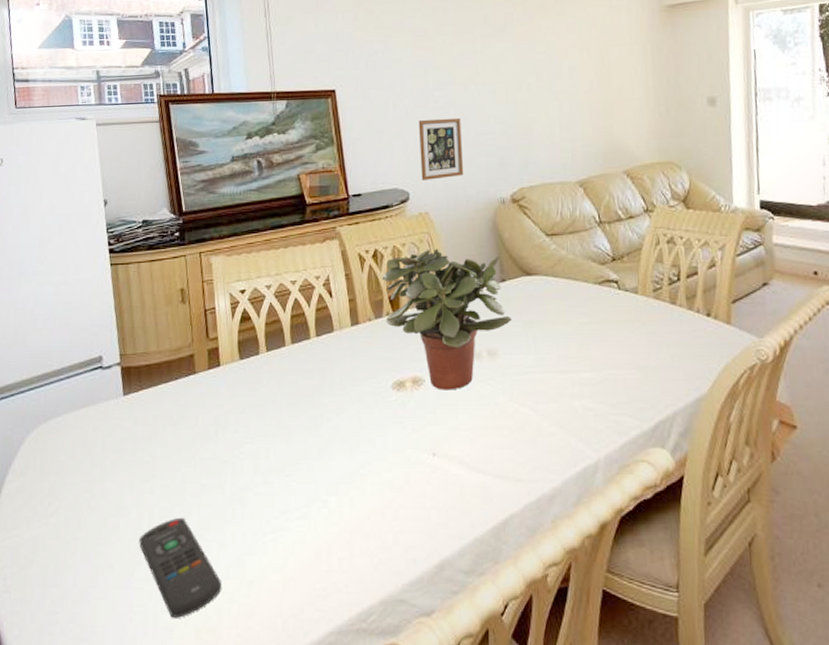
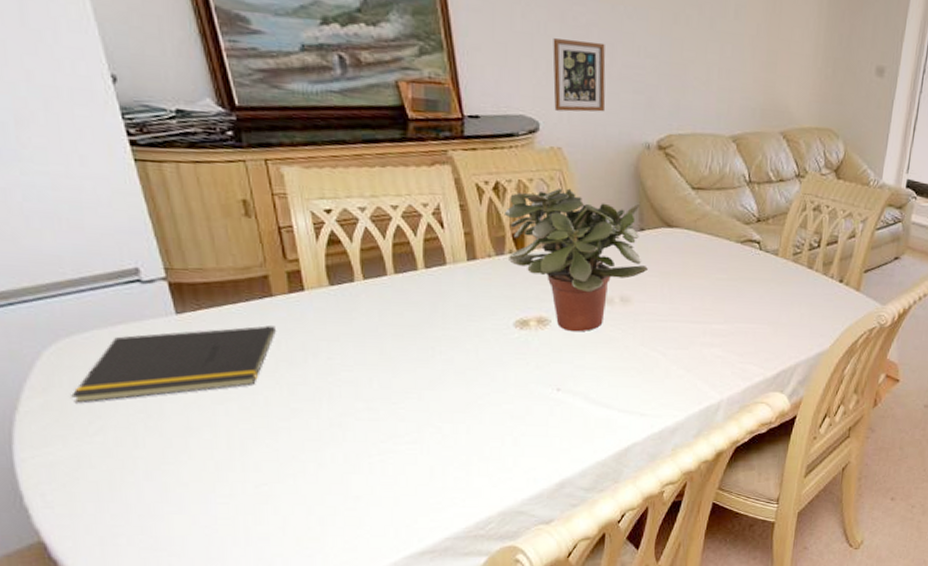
notepad: none [40,402,197,485] -> present [71,326,277,403]
remote control: present [139,517,222,618] -> none [217,439,324,529]

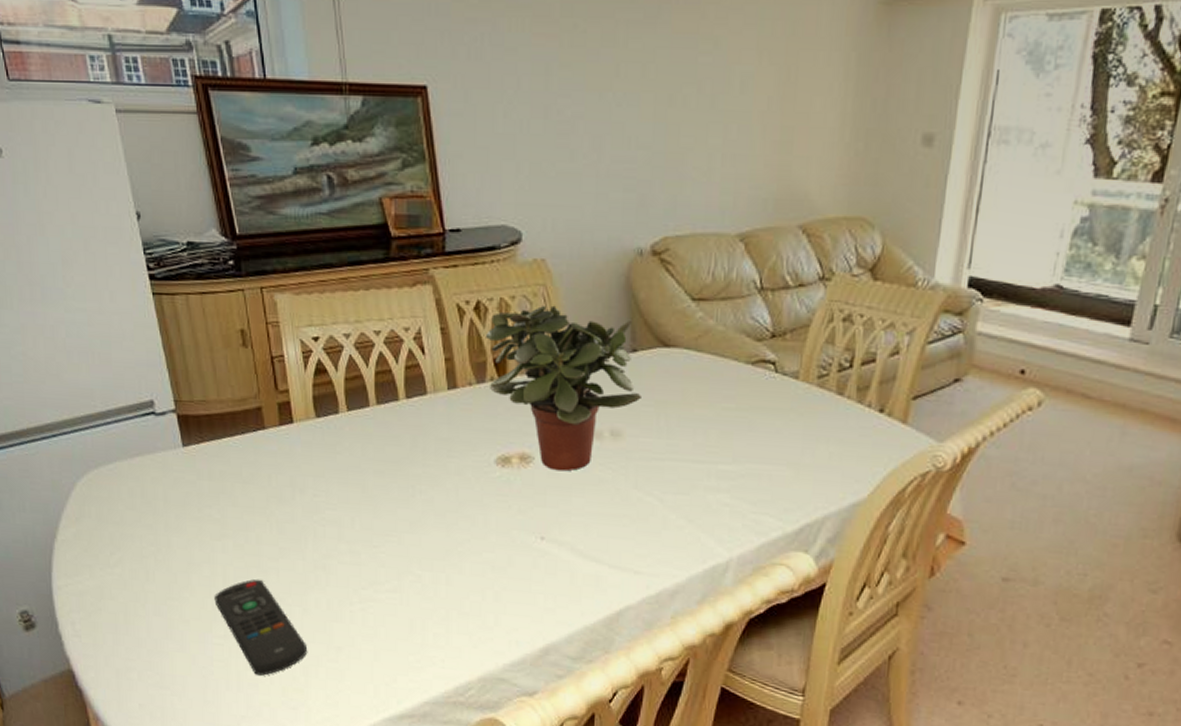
notepad: present [71,326,277,403] -> none [97,459,269,534]
remote control: none [217,439,324,529] -> present [214,579,308,676]
picture frame: present [553,38,606,112] -> none [536,136,593,218]

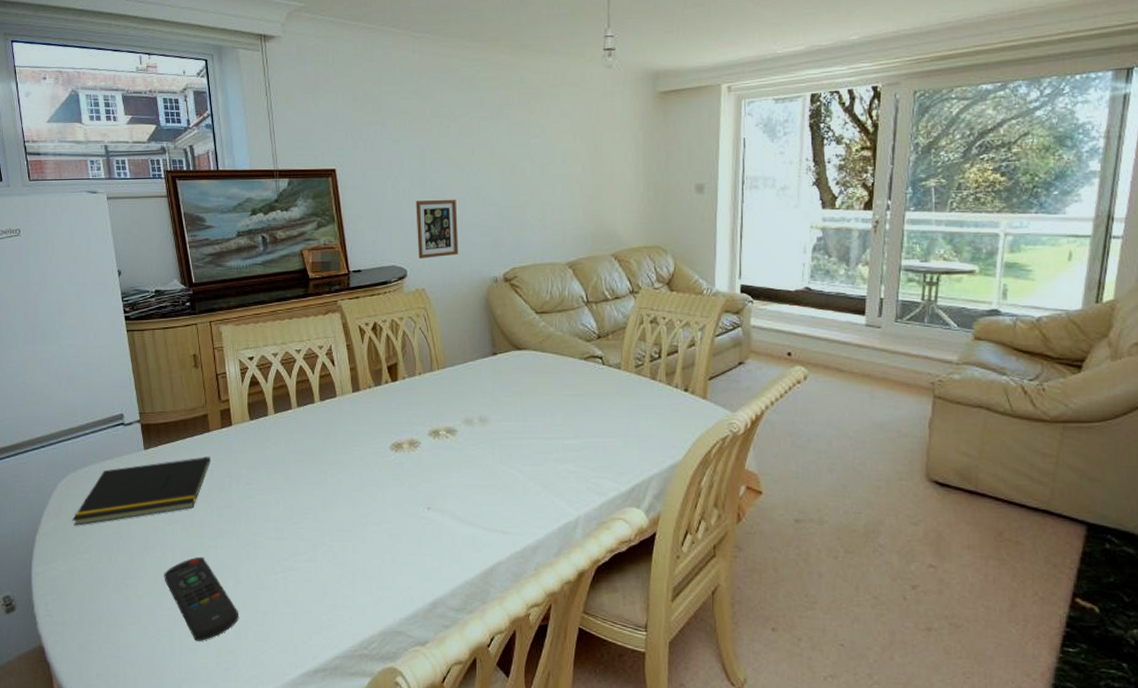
notepad: none [97,459,269,534] -> present [72,457,212,526]
potted plant: present [486,305,641,472] -> none [381,323,502,452]
picture frame: none [536,136,593,218] -> present [416,199,459,259]

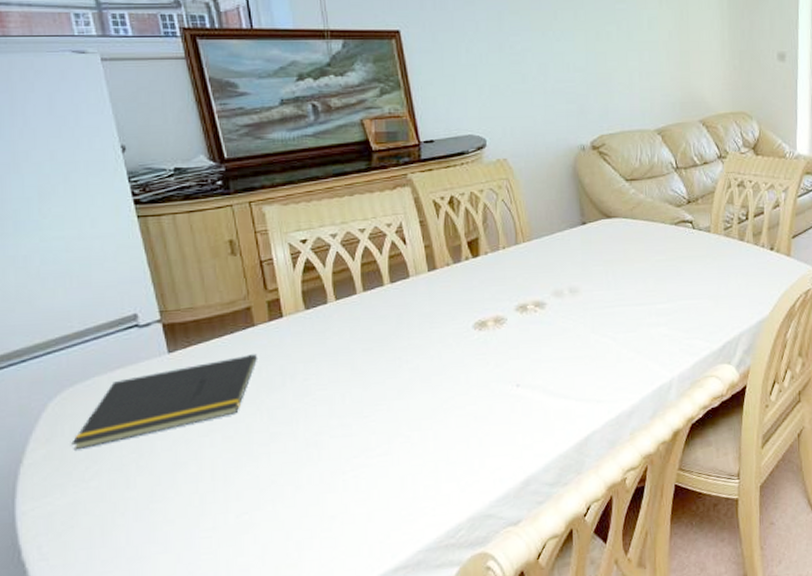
remote control: present [164,556,239,641] -> none [202,466,301,560]
picture frame: present [416,199,459,259] -> none [494,64,543,127]

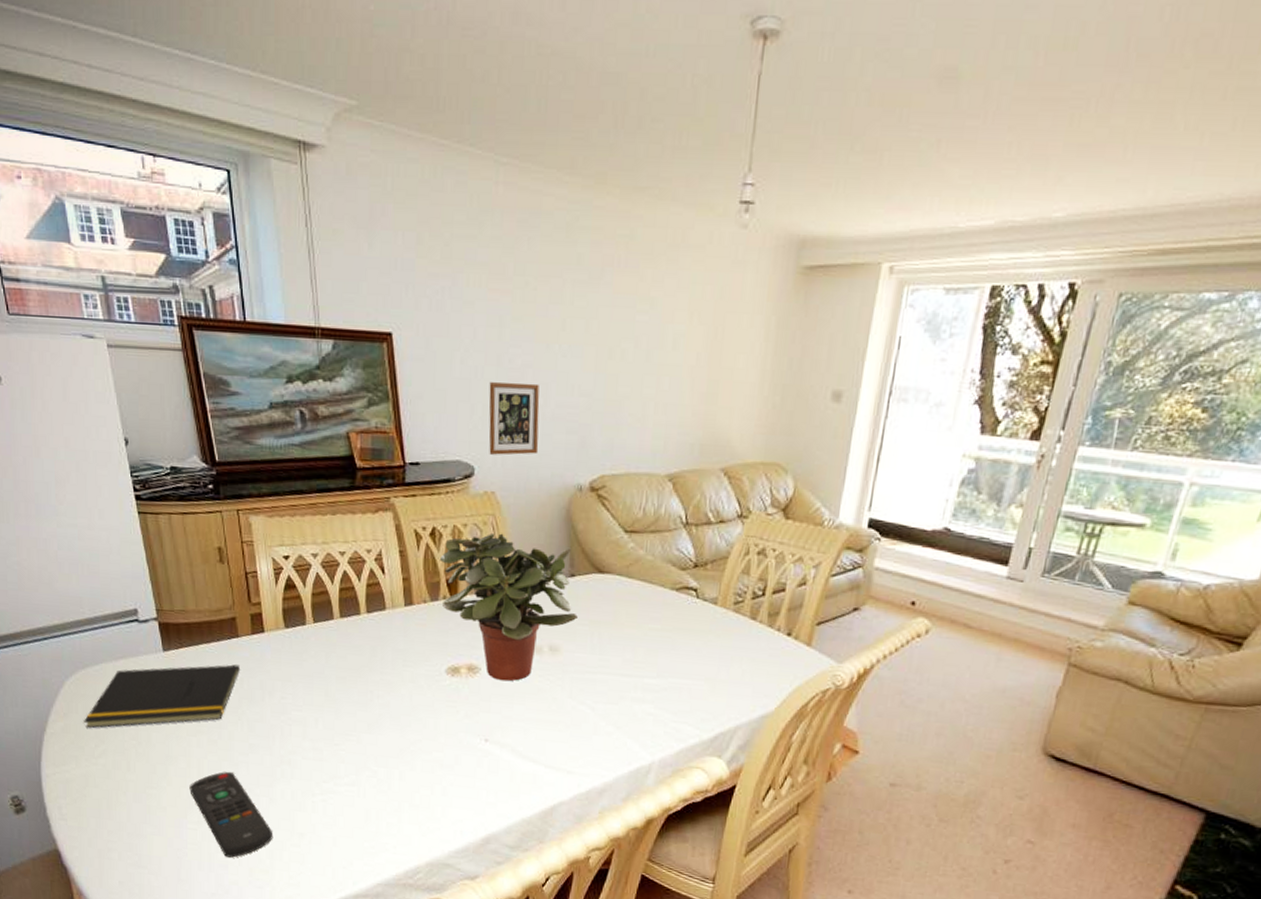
remote control: none [202,466,301,560] -> present [189,771,273,858]
potted plant: none [460,194,592,327] -> present [440,532,578,682]
picture frame: none [494,64,543,127] -> present [489,382,540,455]

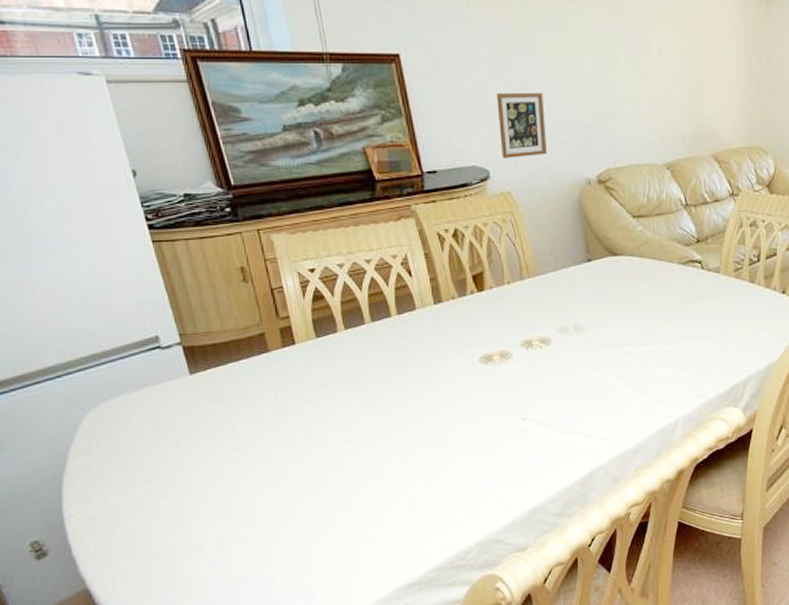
notepad: present [84,664,241,728] -> none [108,379,274,461]
remote control: present [189,771,273,858] -> none [228,483,321,568]
potted plant: present [440,532,578,682] -> none [464,228,598,363]

